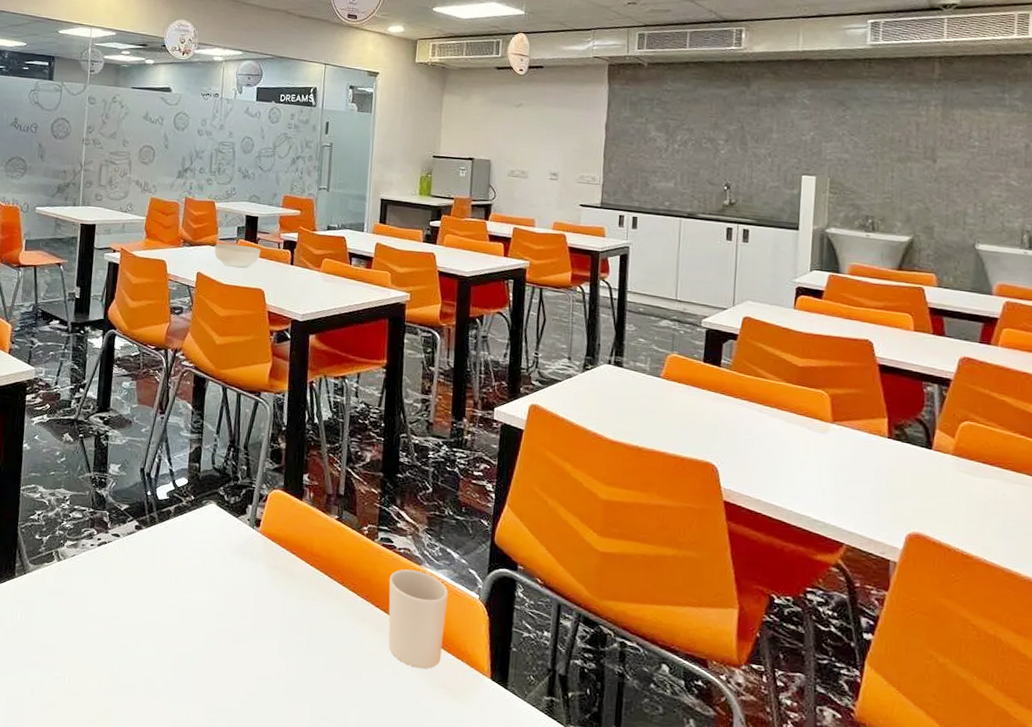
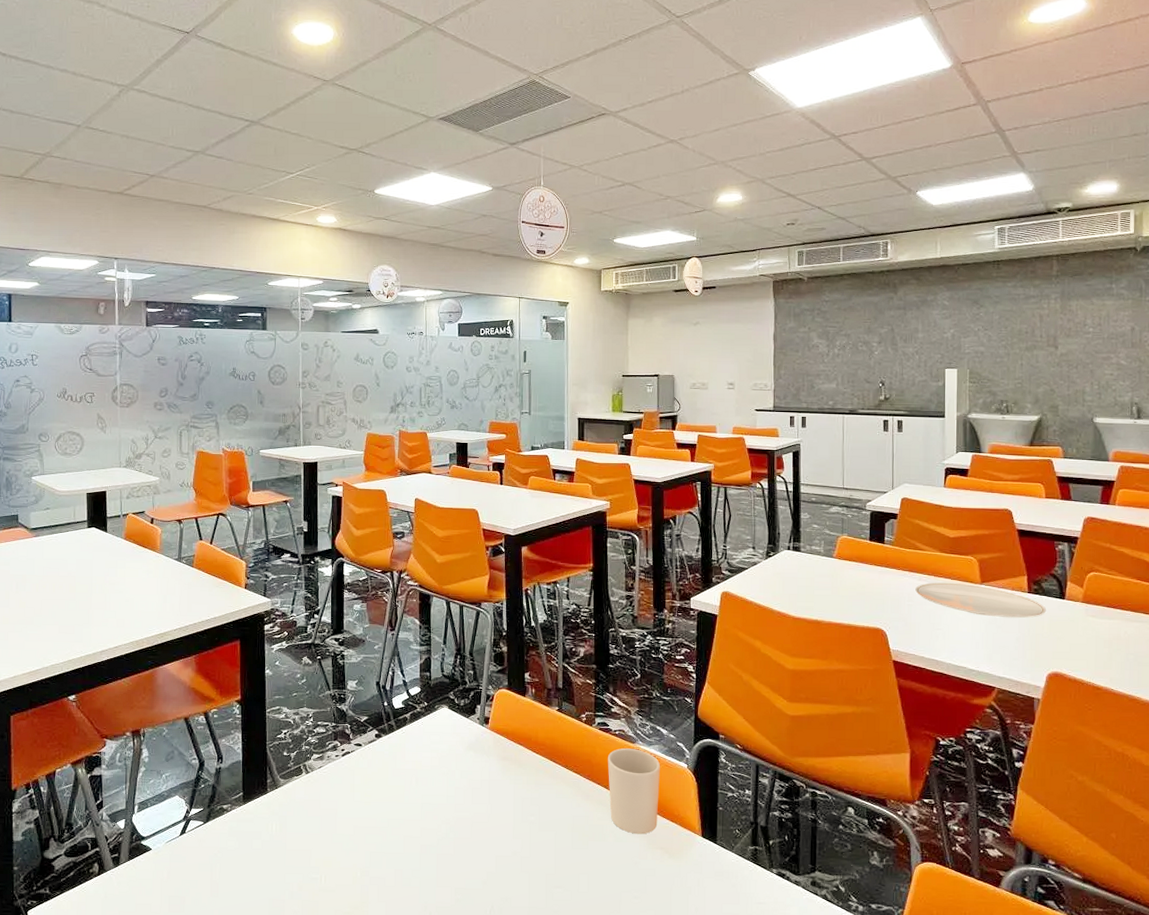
bowl: present [214,244,262,269] -> none [429,470,473,492]
plate: none [754,415,909,468] -> present [915,582,1047,619]

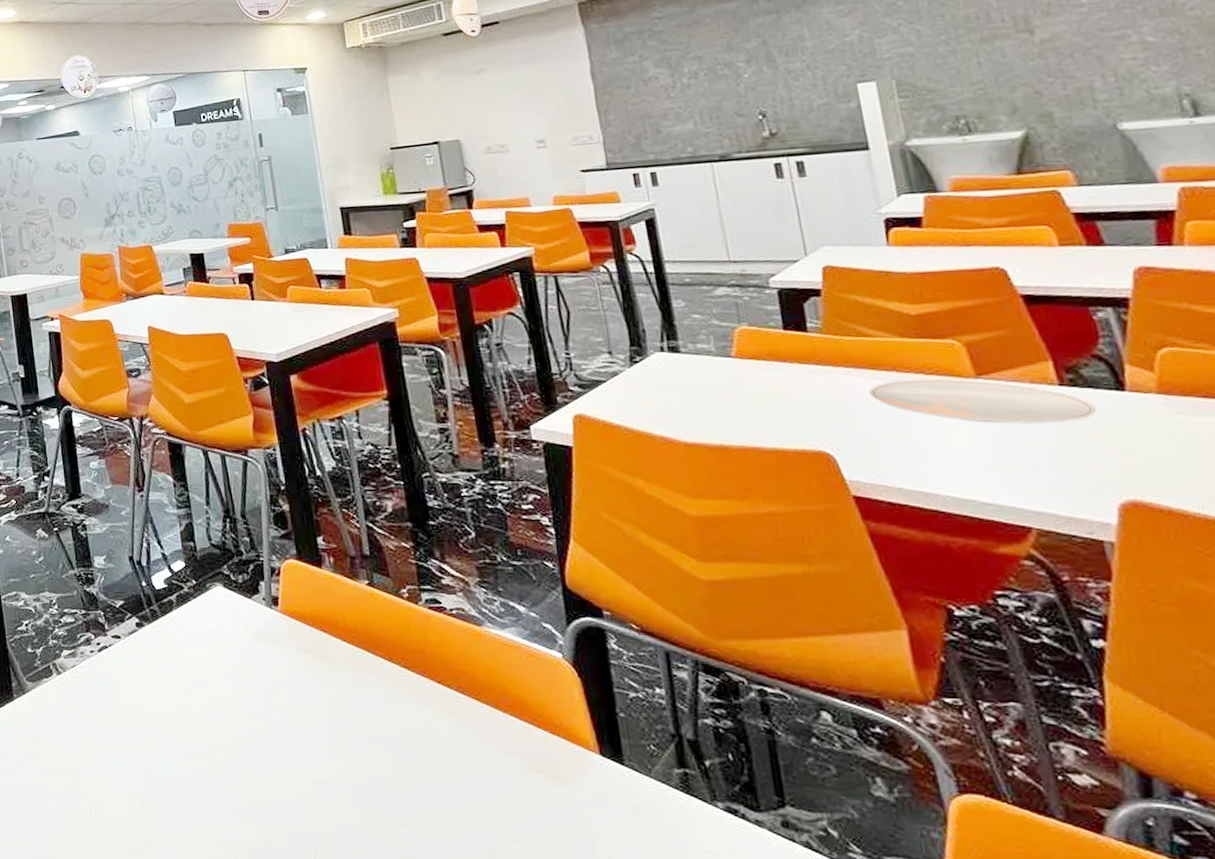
mug: present [607,748,661,834] -> none [445,632,532,752]

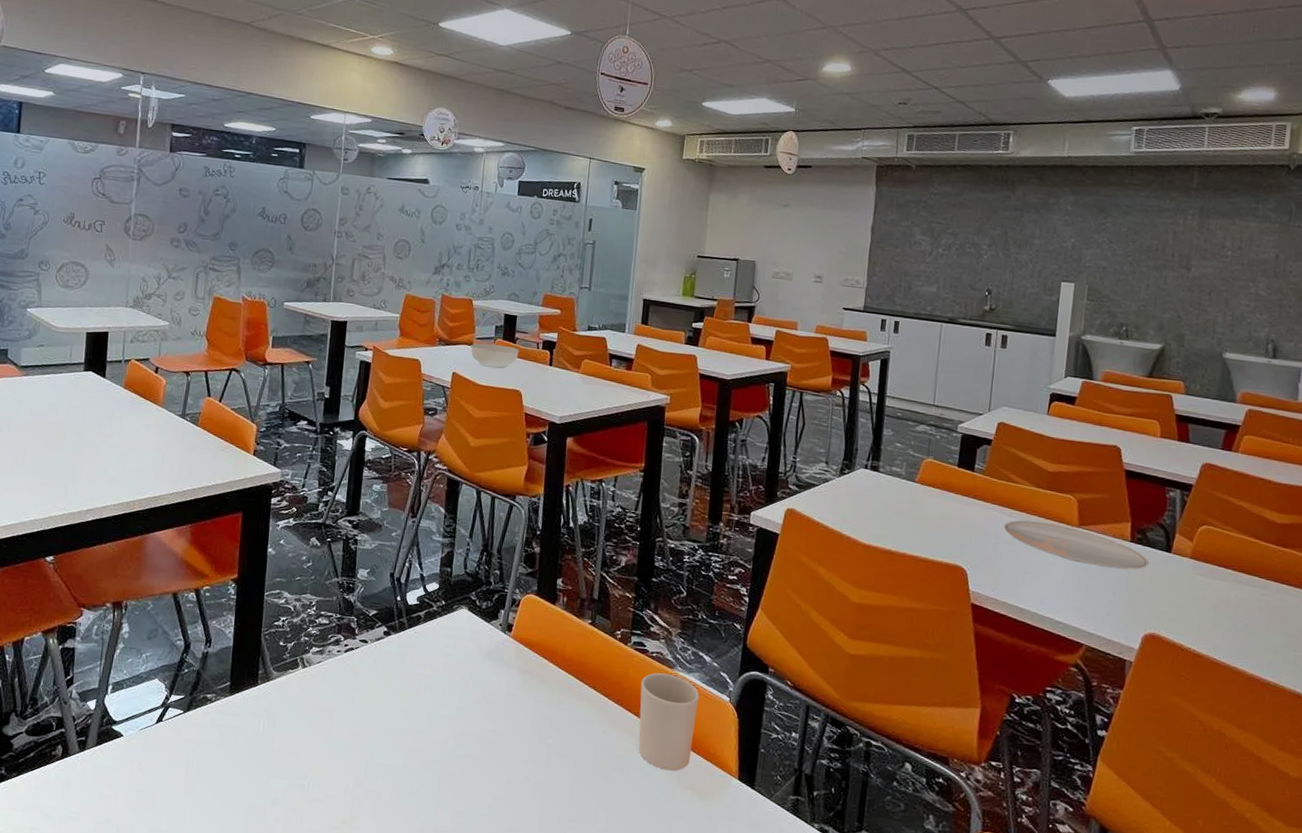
bowl: none [161,287,216,315] -> present [470,343,520,369]
mug: none [445,632,532,752] -> present [638,672,700,771]

